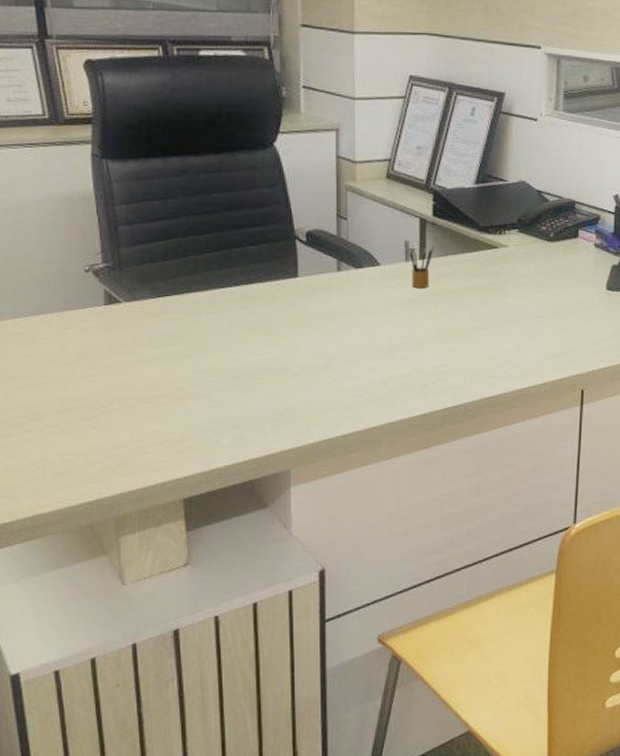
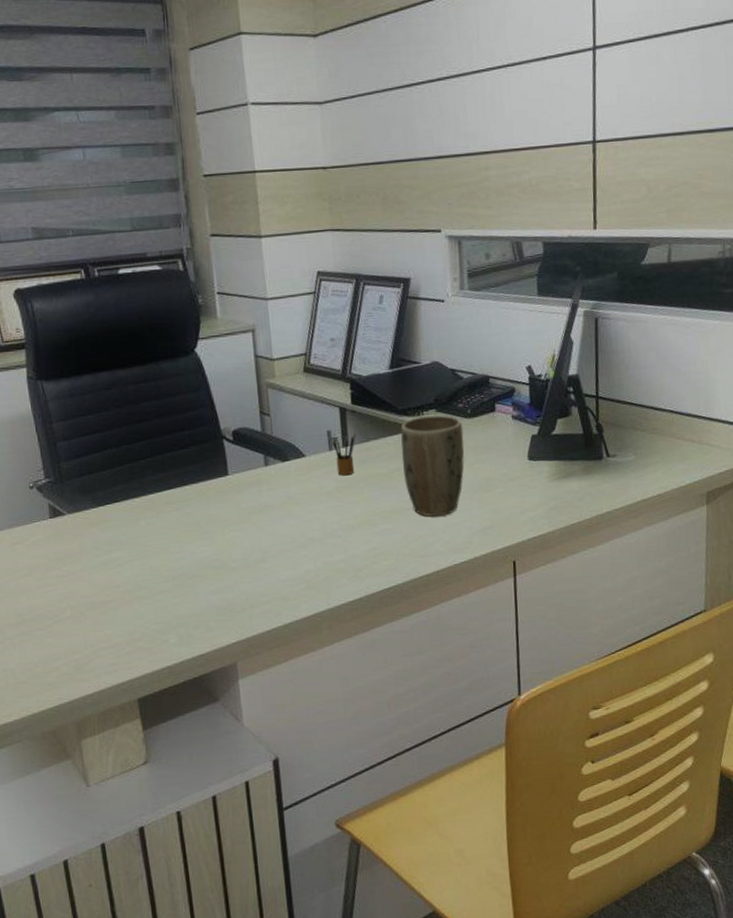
plant pot: none [479,235,544,339] -> present [401,415,465,517]

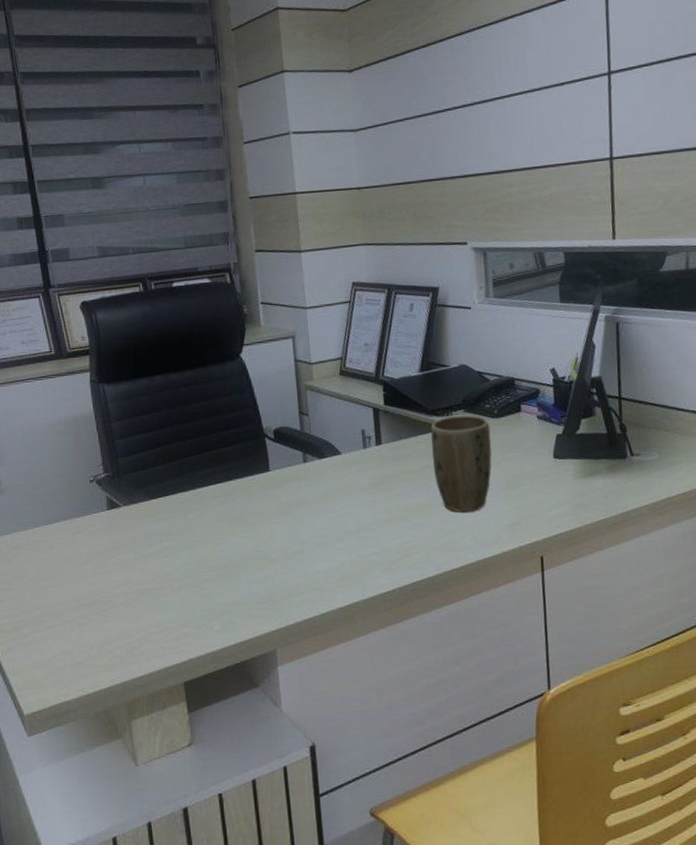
pencil box: present [332,433,357,476] -> none [366,432,390,473]

